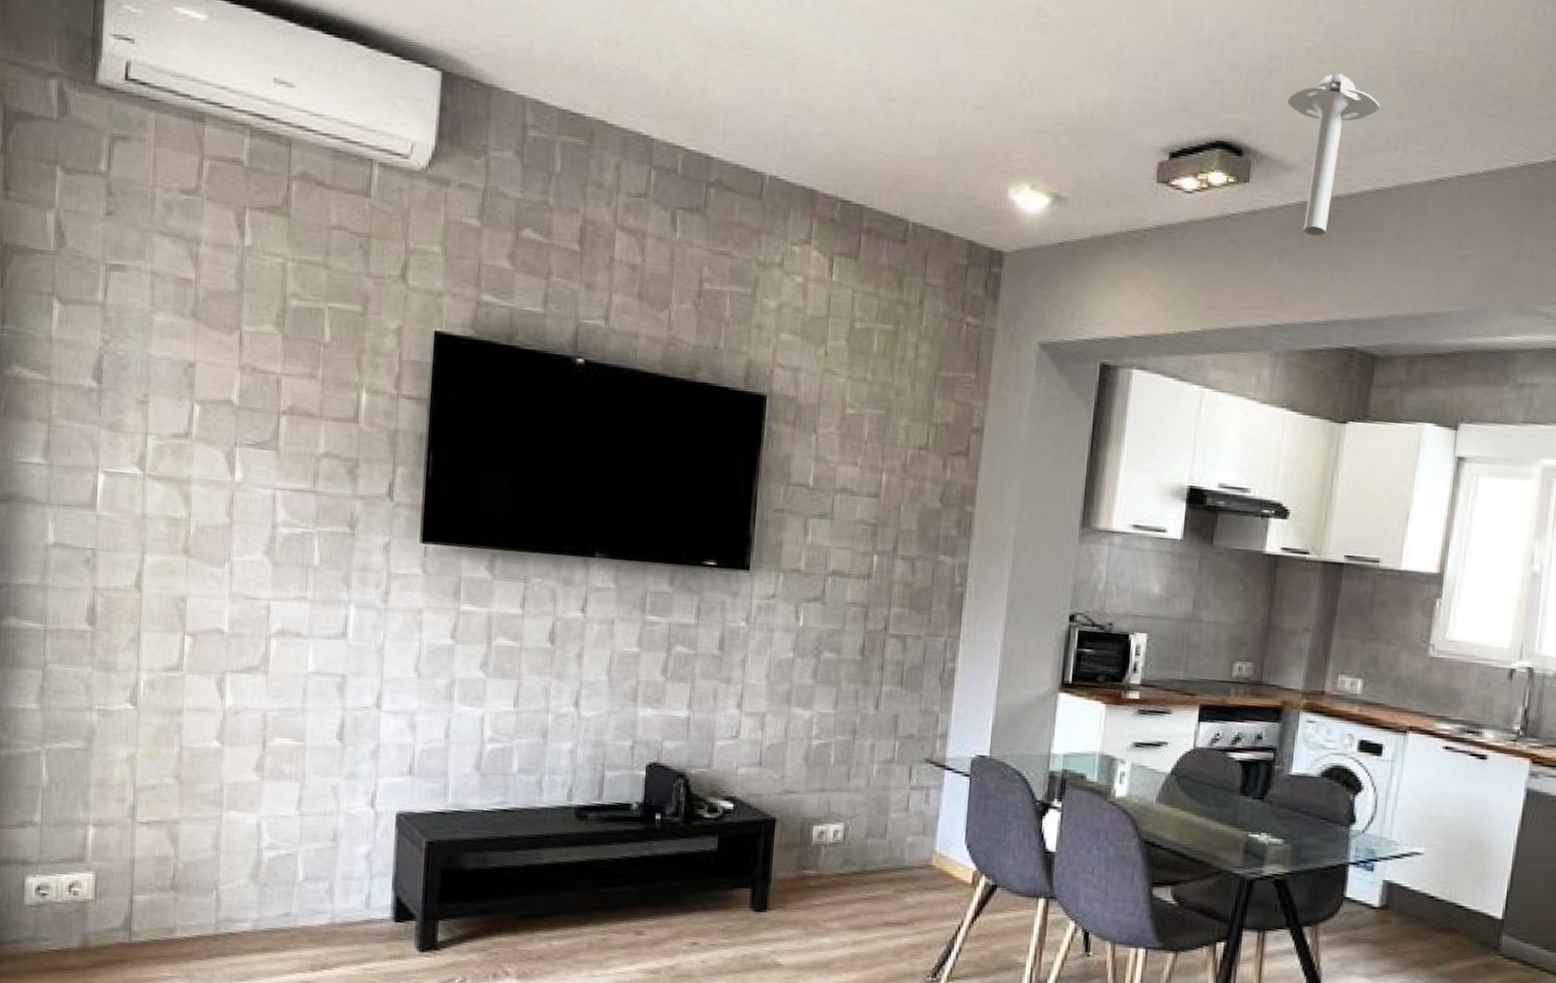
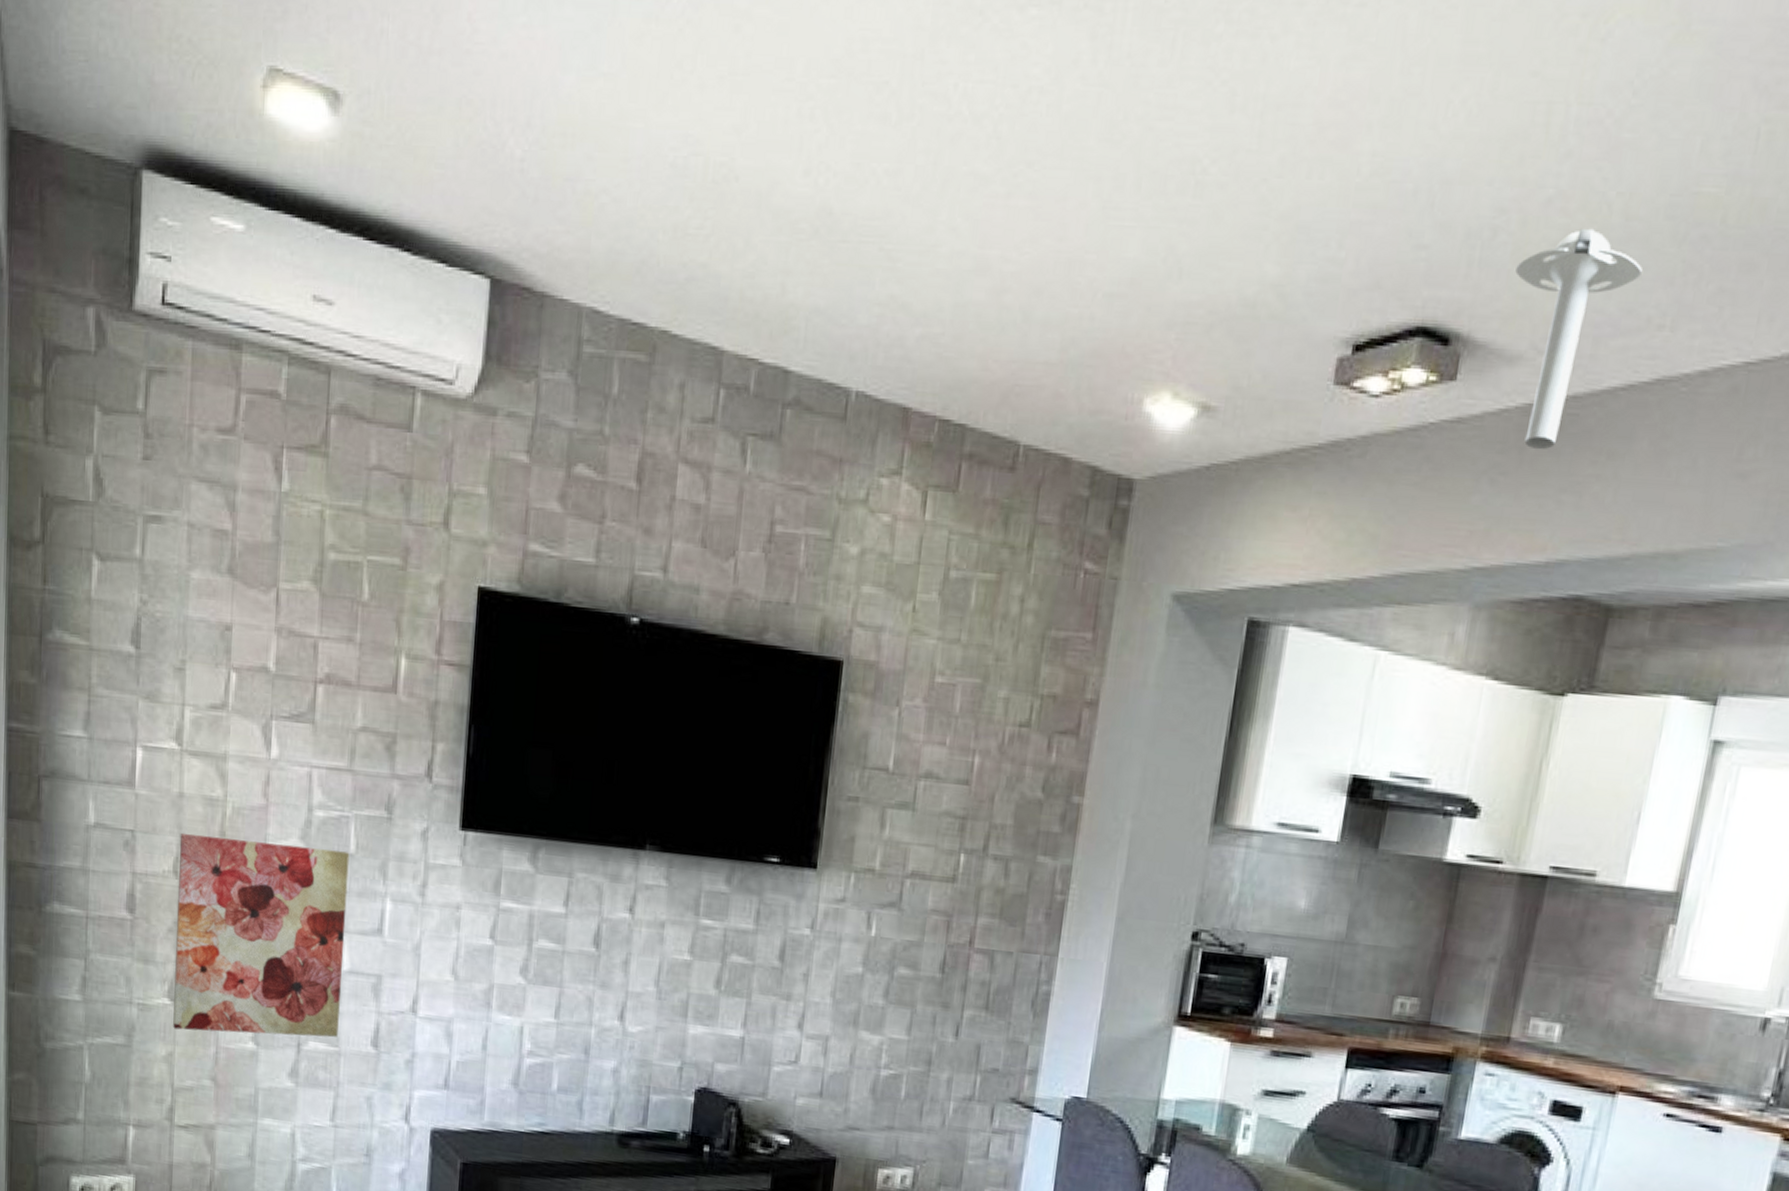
wall art: none [135,551,313,733] -> present [173,834,350,1038]

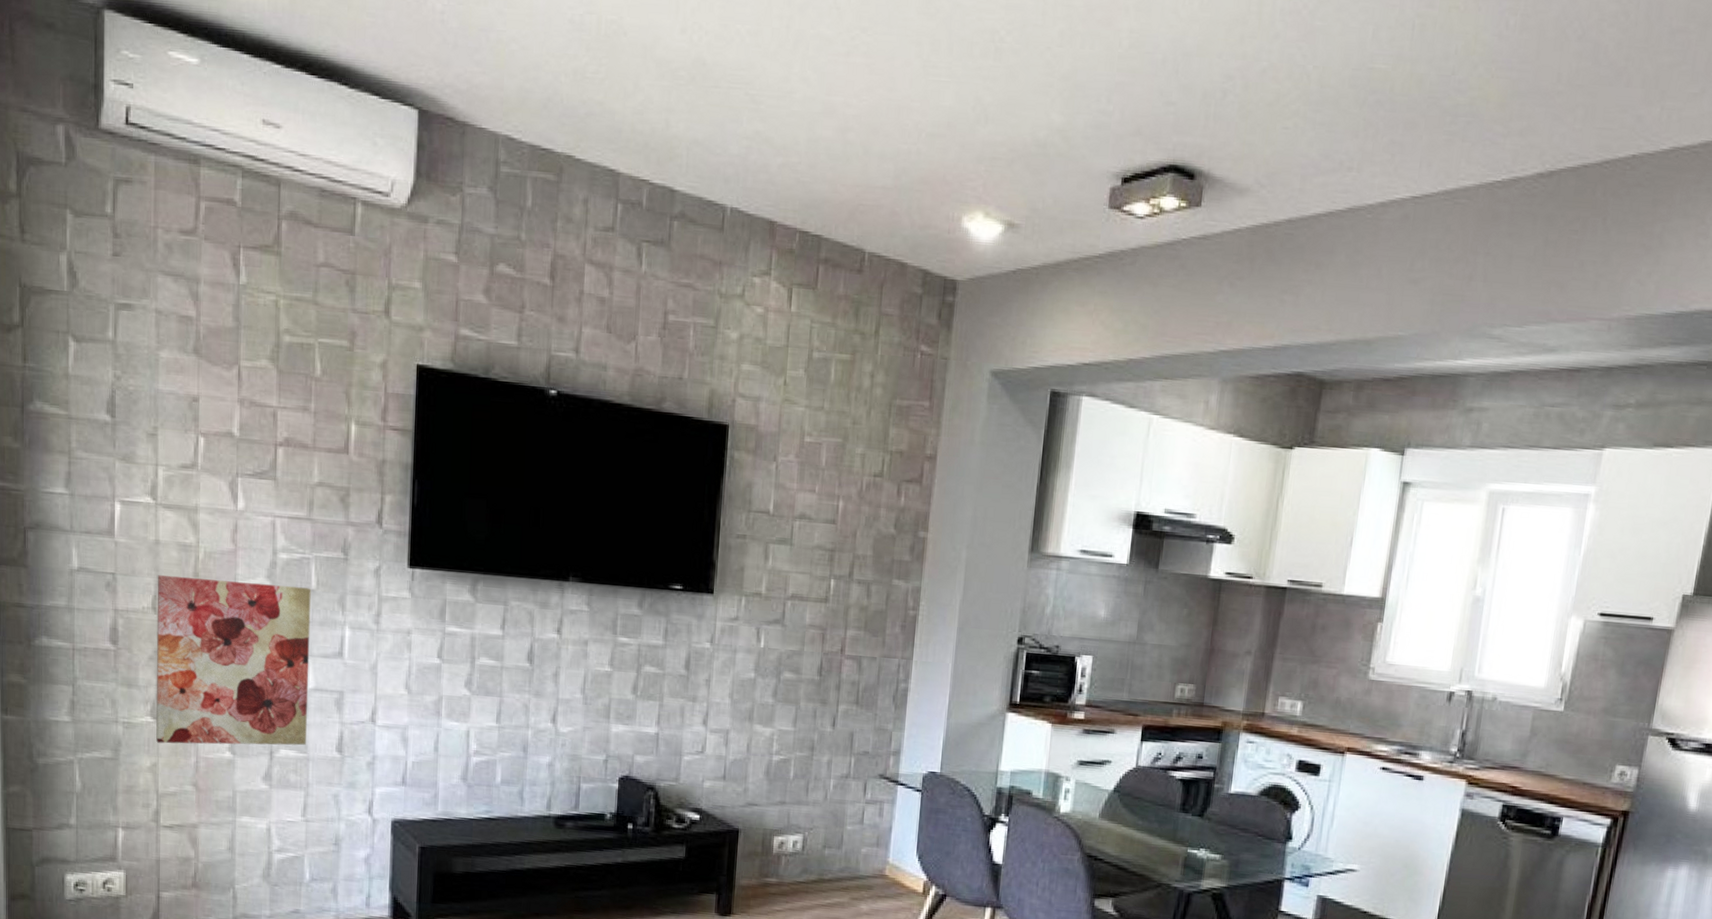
ceiling light: present [1515,228,1643,450] -> none [1241,92,1335,261]

